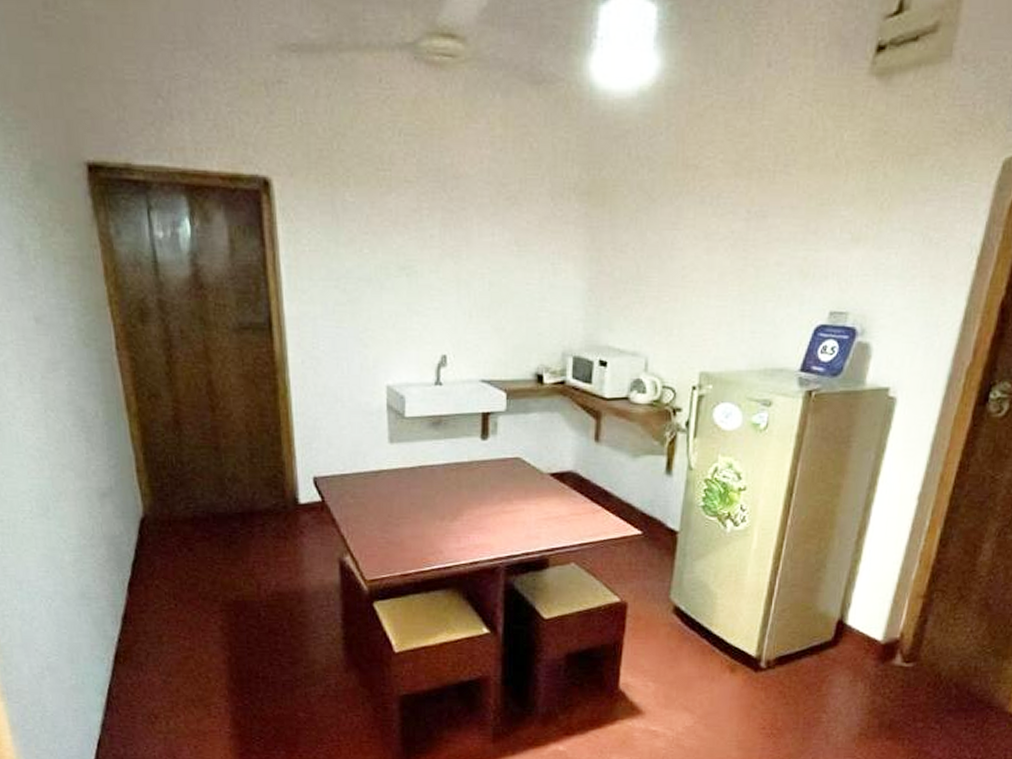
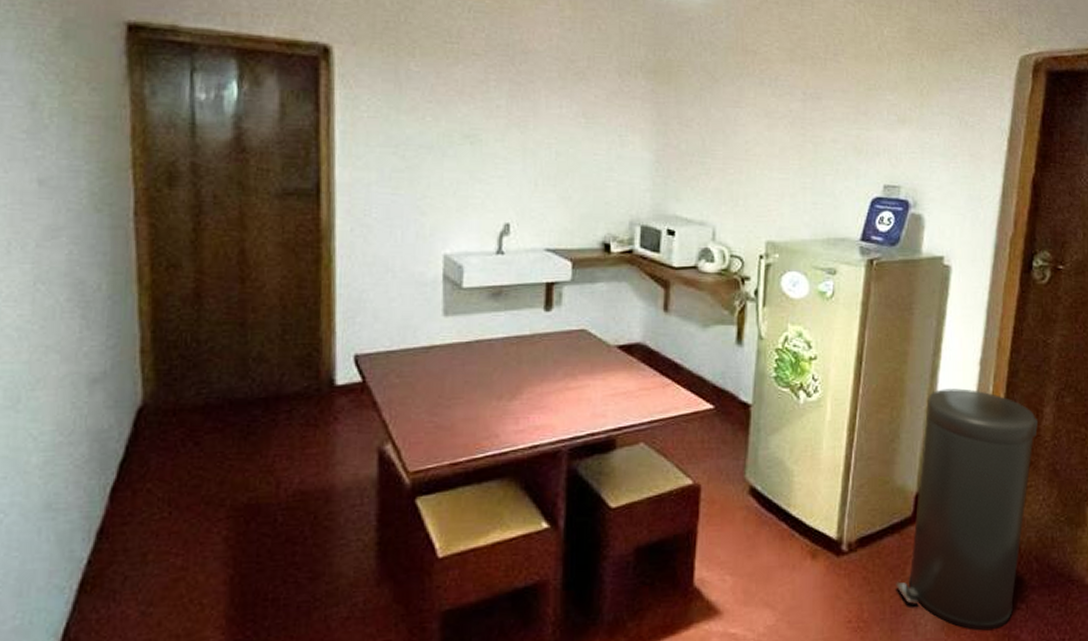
pedal bin: none [811,522,975,745] -> present [896,388,1038,631]

